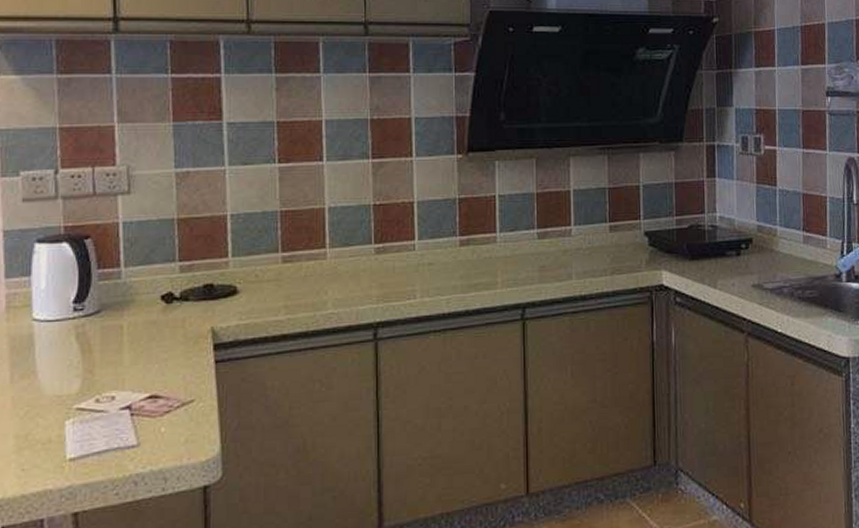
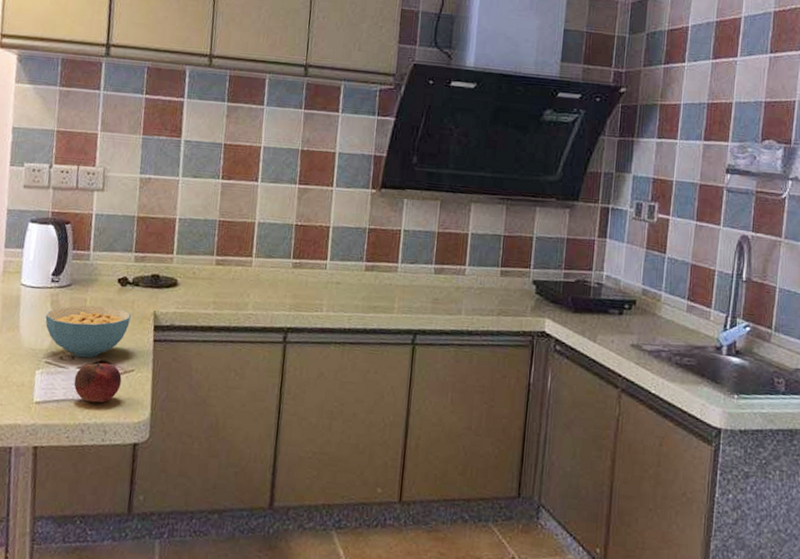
cereal bowl: none [70,330,182,396] -> present [45,305,131,358]
fruit: none [117,395,179,448] -> present [74,359,122,403]

